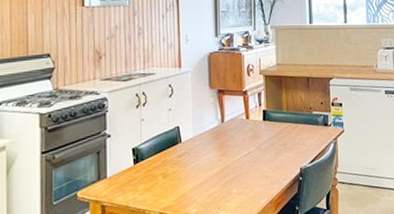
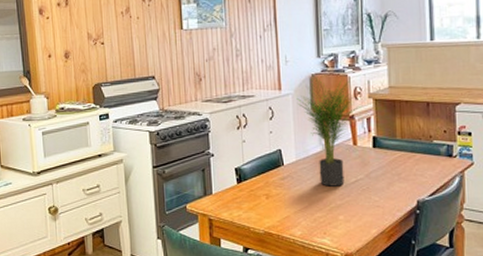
potted plant: none [195,53,252,161] -> present [297,75,360,187]

